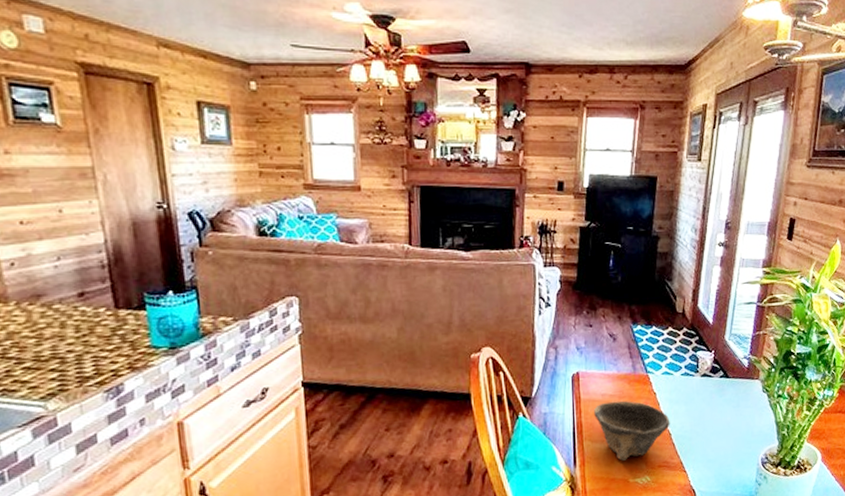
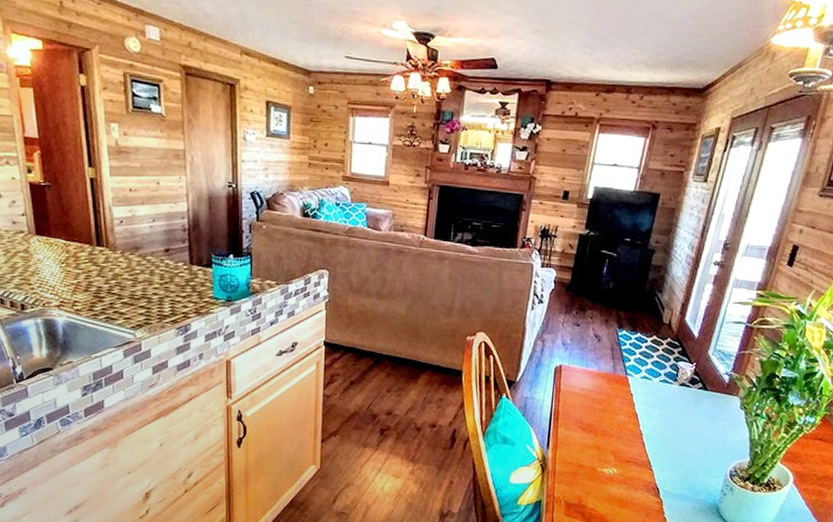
bowl: present [594,400,670,461] -> none [571,395,643,451]

